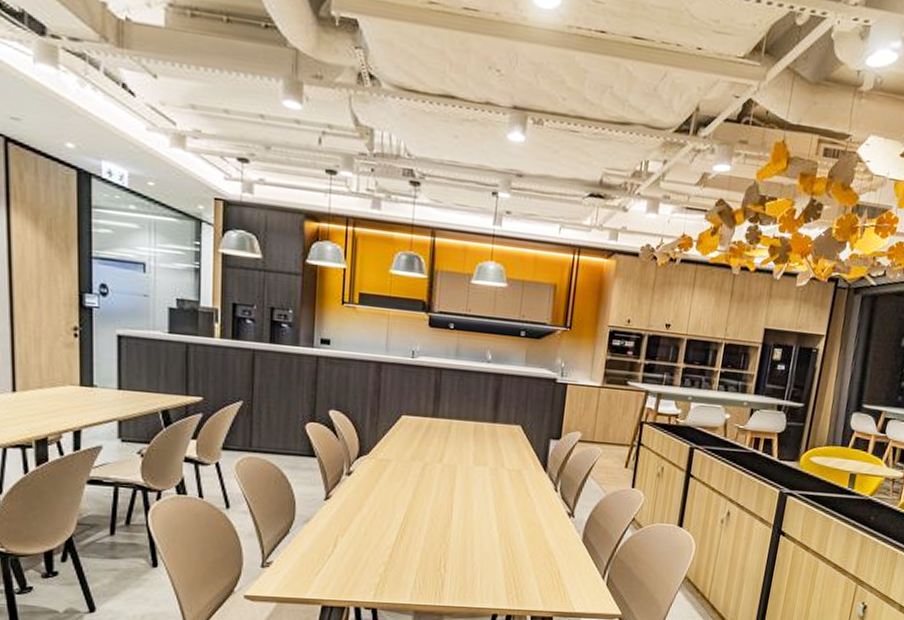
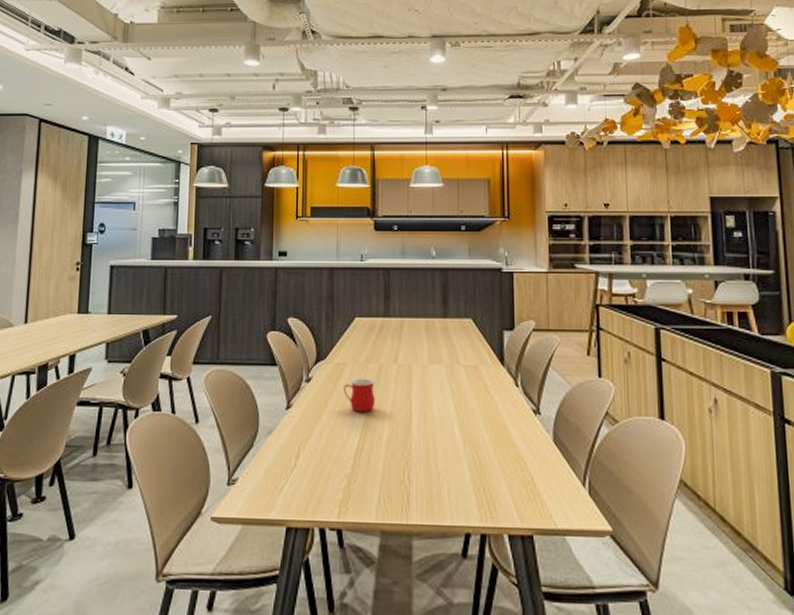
mug: none [386,475,418,507] -> present [344,378,375,412]

